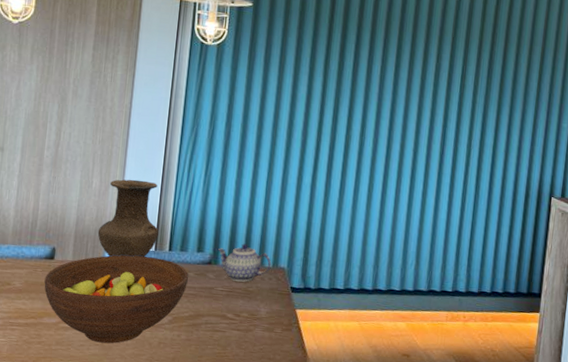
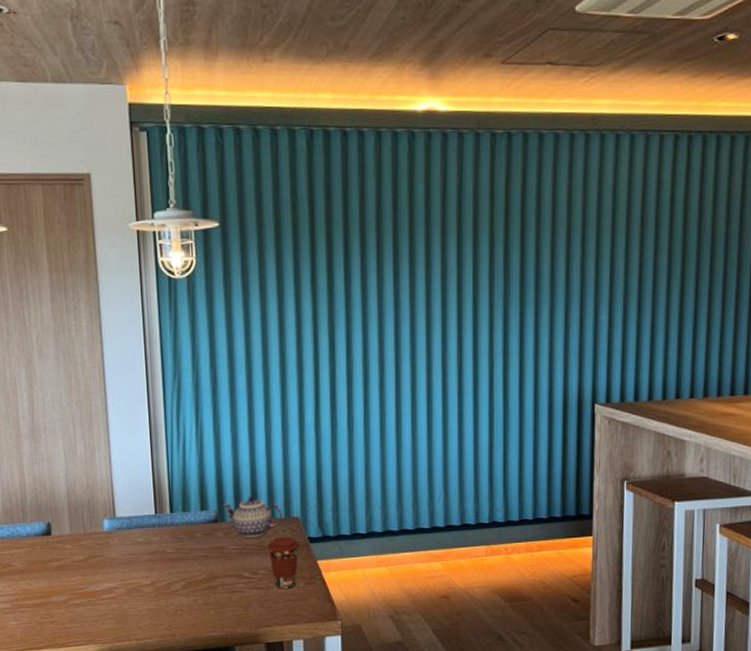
fruit bowl: present [44,255,189,344] -> none [45,522,197,616]
vase: present [97,179,159,258] -> none [91,440,156,526]
coffee cup: none [252,283,282,333] -> present [267,536,300,589]

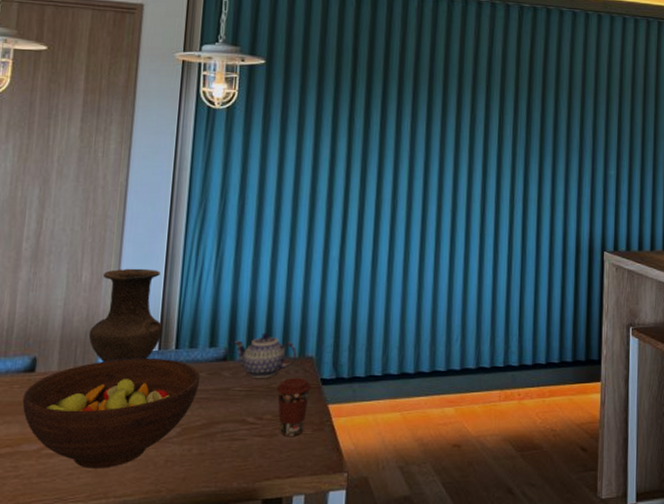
fruit bowl: none [45,522,197,616] -> present [22,358,200,469]
vase: none [91,440,156,526] -> present [88,268,163,362]

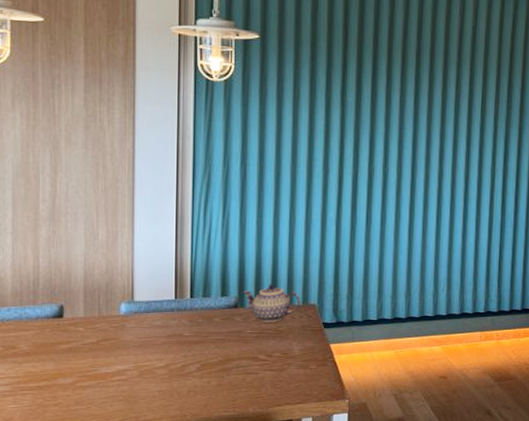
fruit bowl: present [22,358,200,469] -> none [54,306,215,398]
vase: present [88,268,163,362] -> none [109,227,177,309]
coffee cup: present [276,377,311,436] -> none [284,321,314,370]

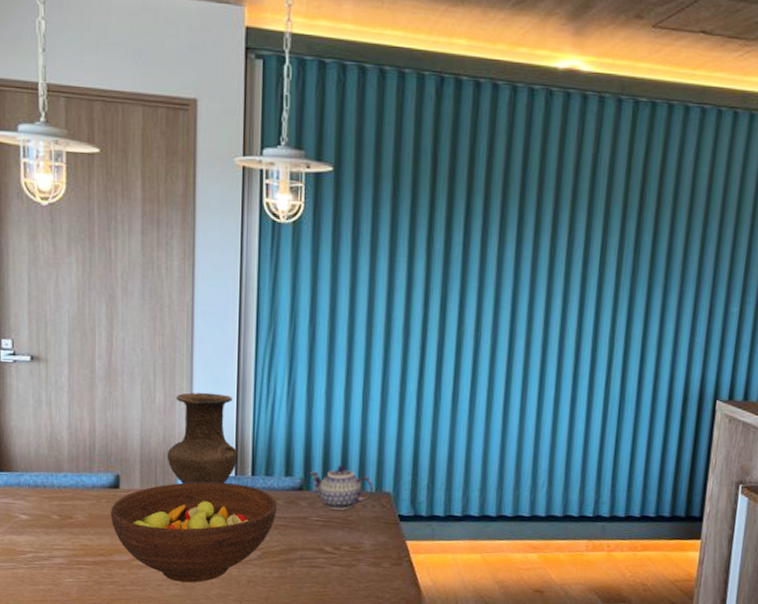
fruit bowl: none [54,306,215,398] -> present [111,481,278,583]
vase: none [109,227,177,309] -> present [167,392,238,484]

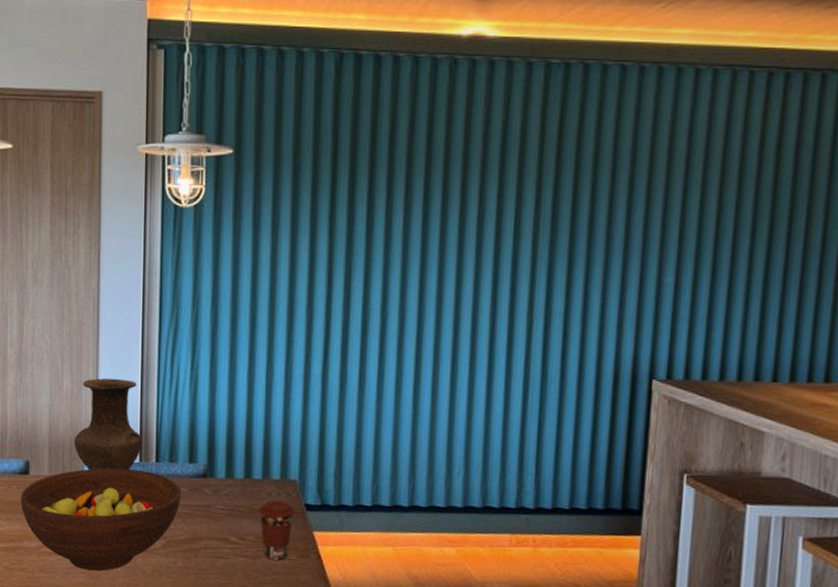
teapot: present [308,465,374,510] -> none [212,451,279,499]
coffee cup: none [353,511,389,568] -> present [258,500,295,560]

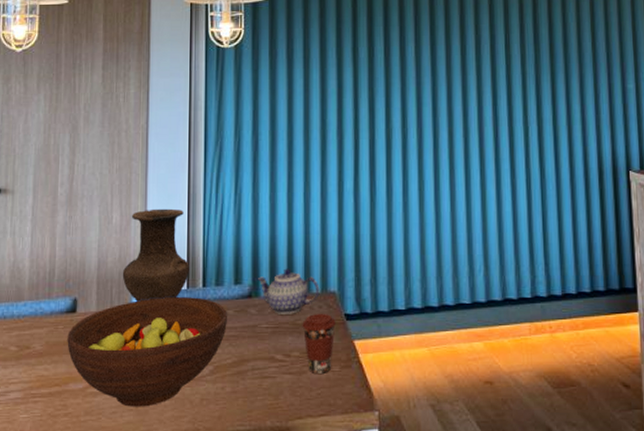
teapot: none [212,451,279,499] -> present [257,268,320,314]

